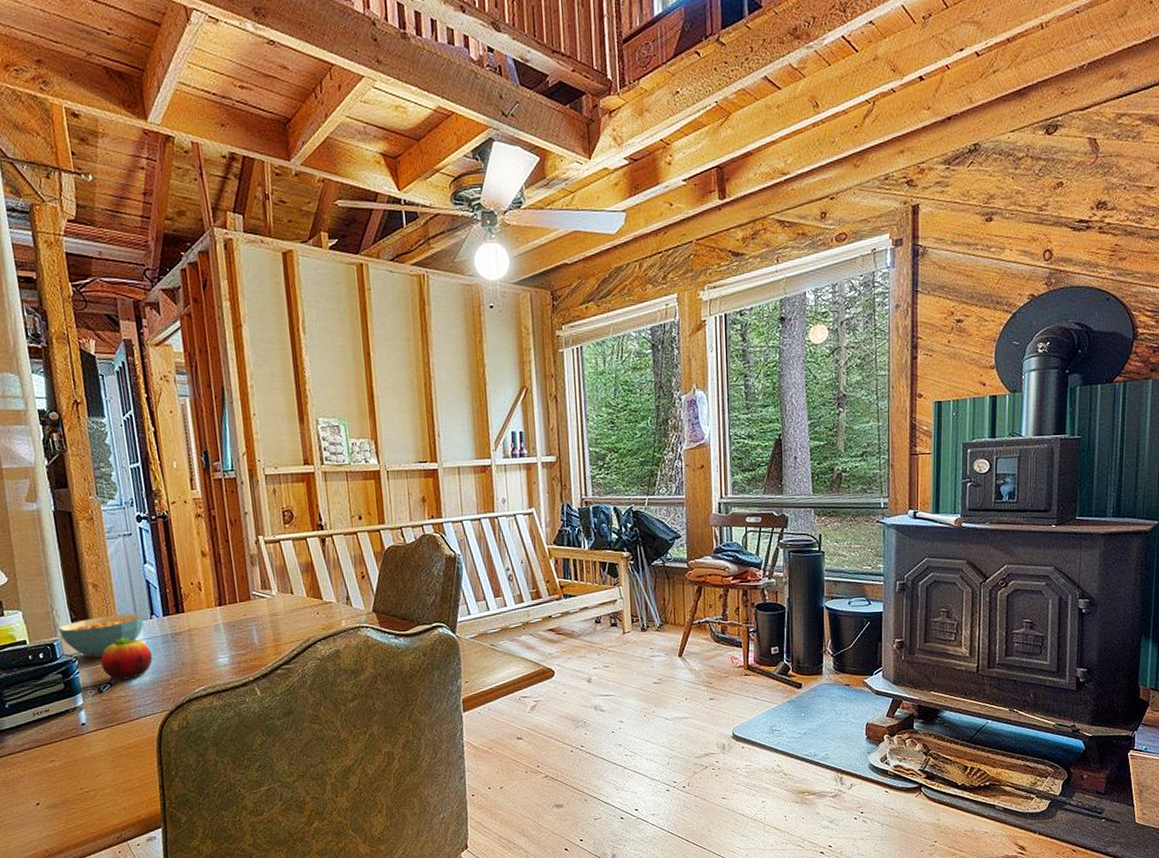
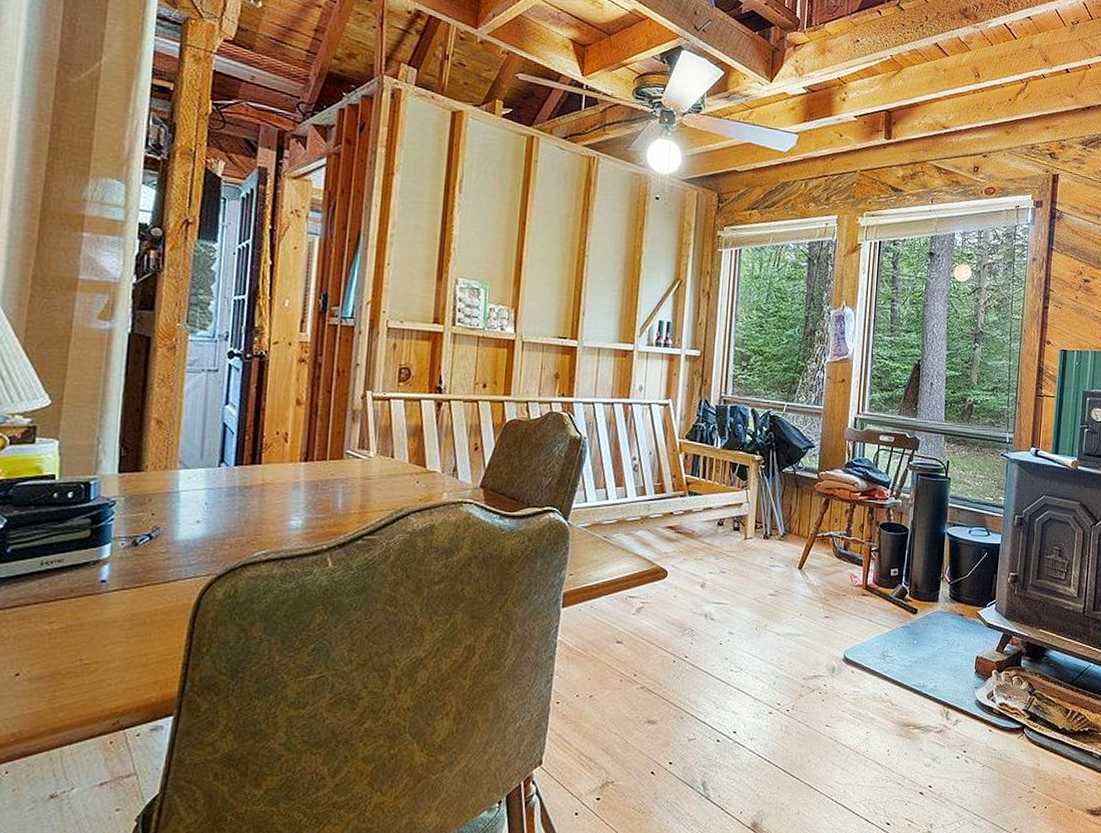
cereal bowl: present [58,614,144,657] -> none [100,457,210,504]
fruit: present [101,637,153,680] -> none [144,484,212,534]

